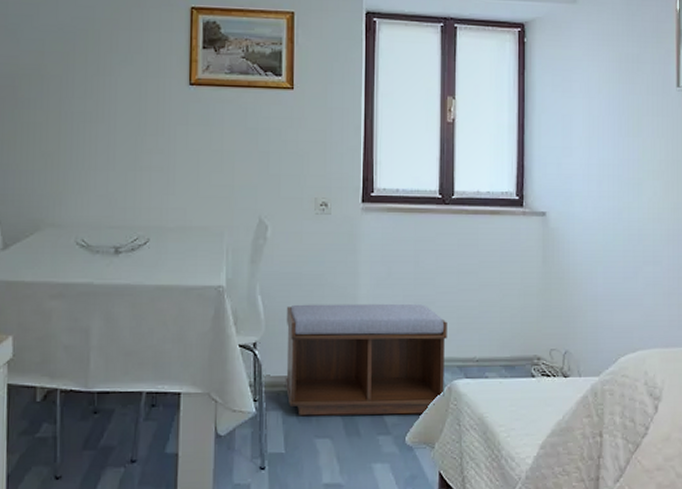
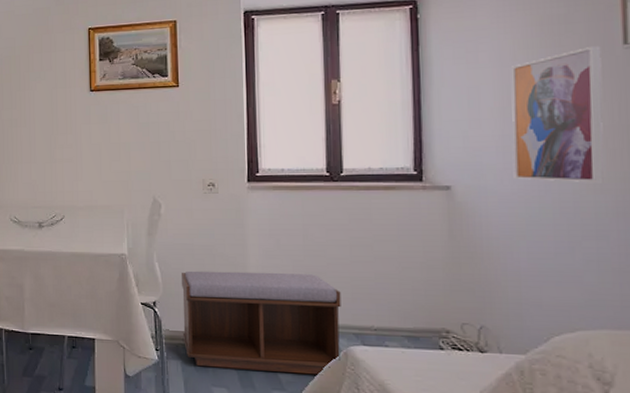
wall art: none [595,87,662,212] -> present [511,46,604,183]

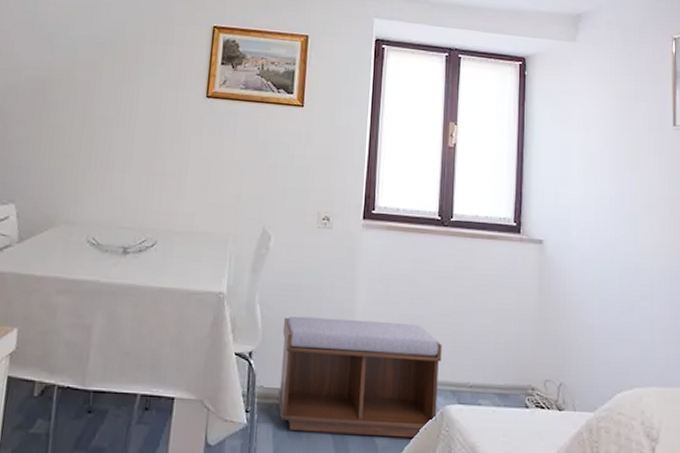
wall art: present [511,46,604,183] -> none [592,124,658,248]

